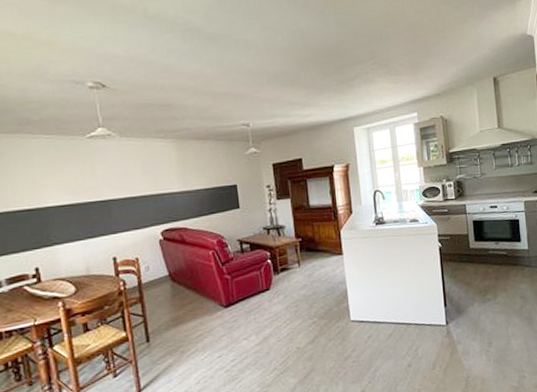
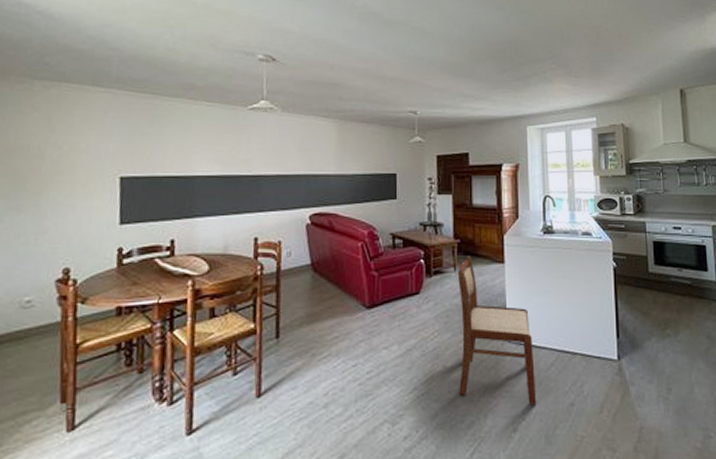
dining chair: none [301,251,380,370] -> present [457,255,537,406]

